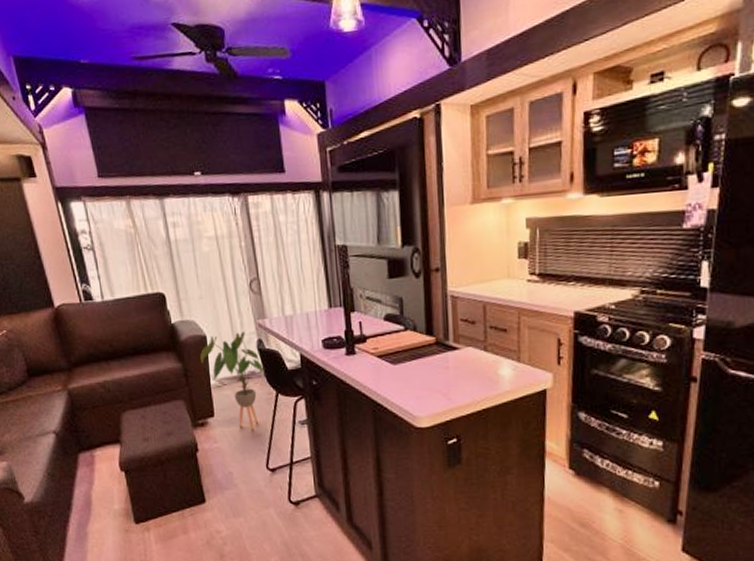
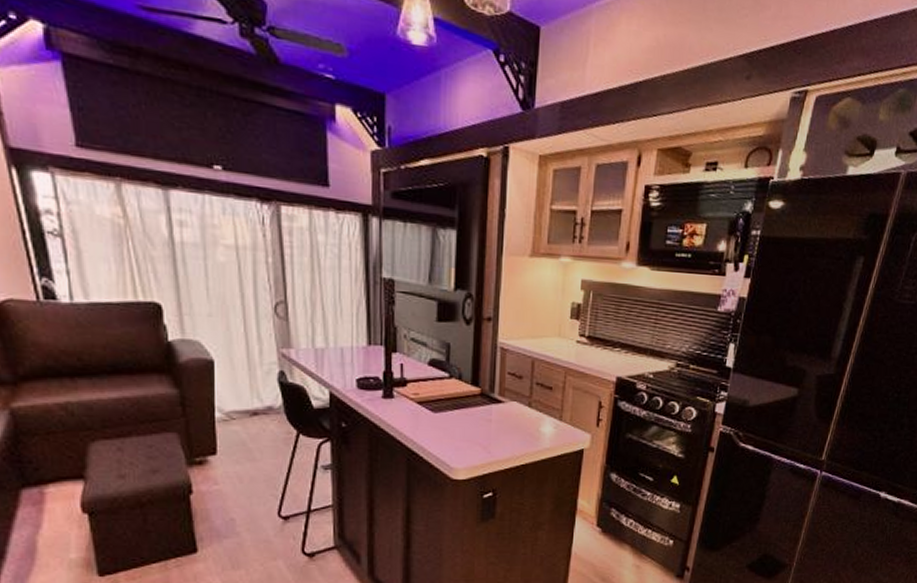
house plant: present [200,331,263,430] -> none [204,360,283,472]

